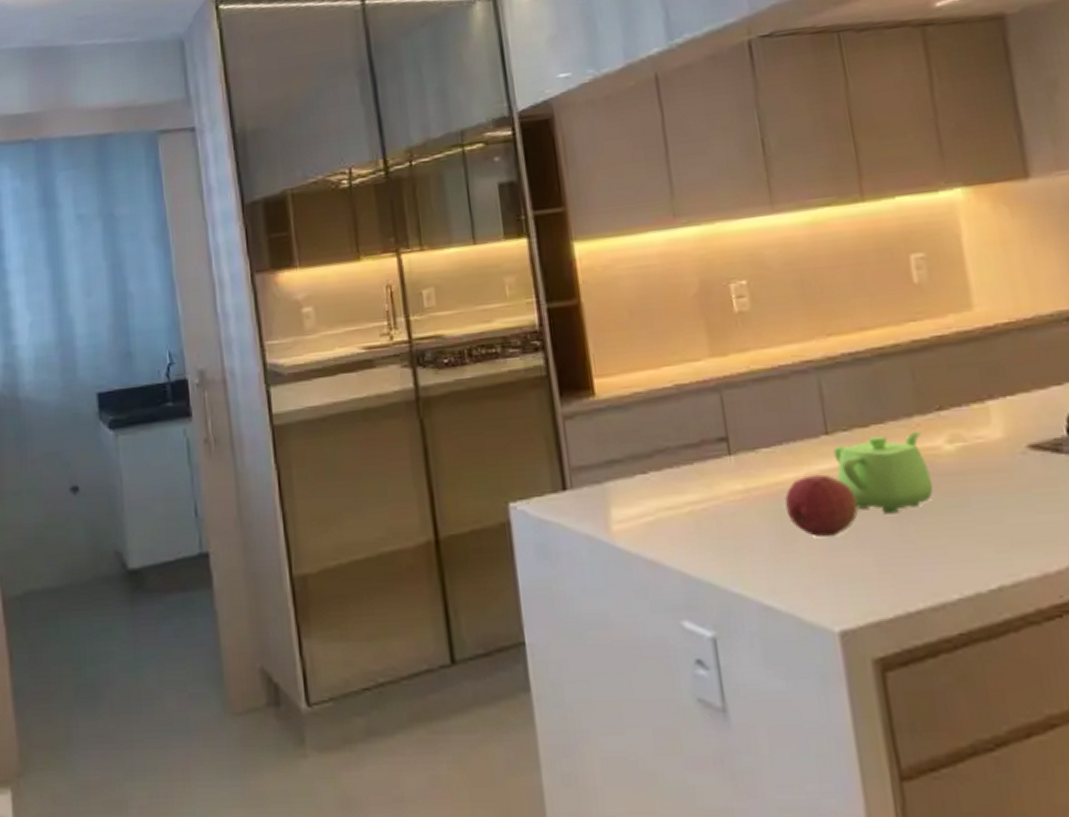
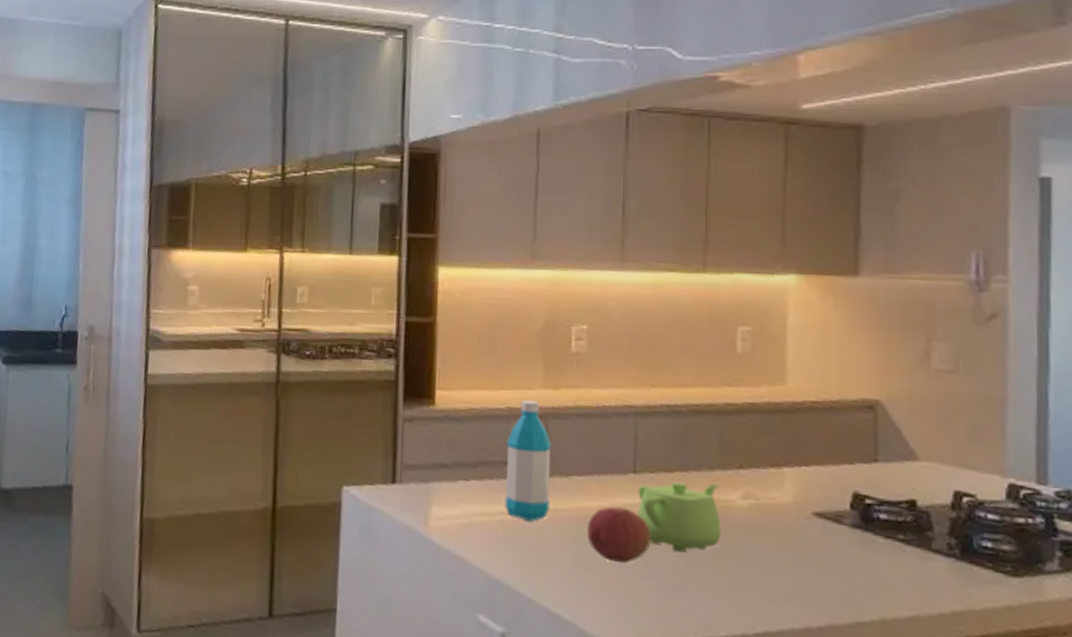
water bottle: none [680,372,741,509] -> present [505,399,552,523]

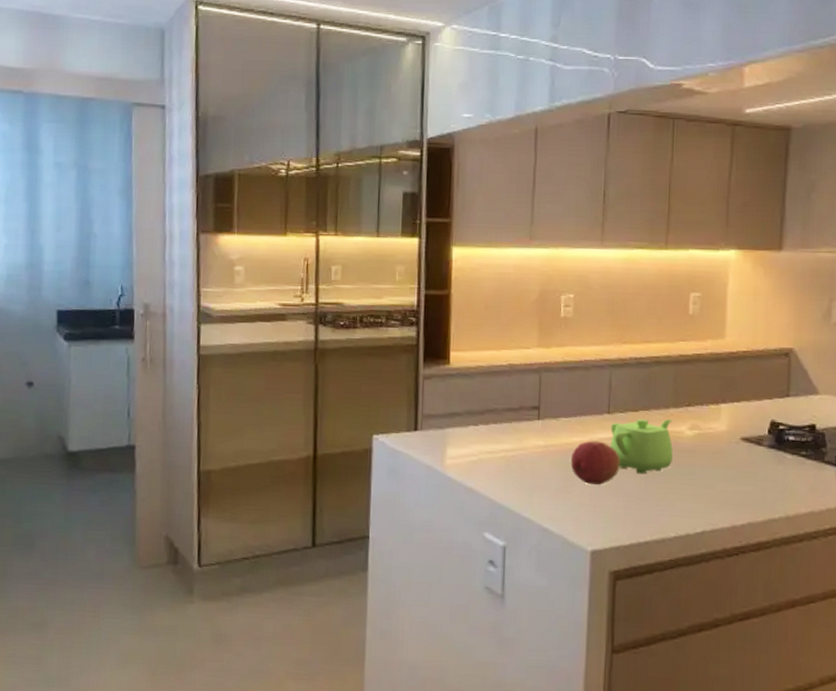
water bottle: present [505,399,552,523] -> none [506,357,544,457]

